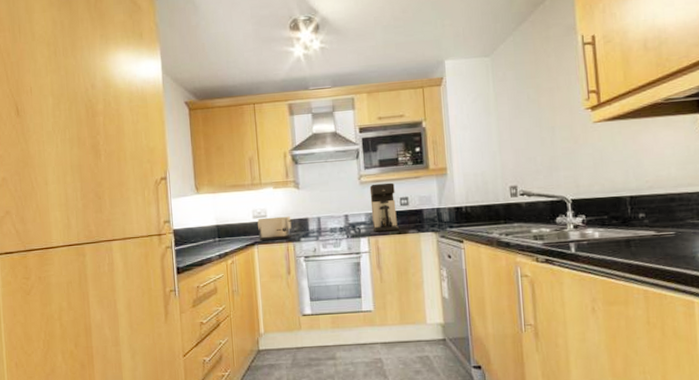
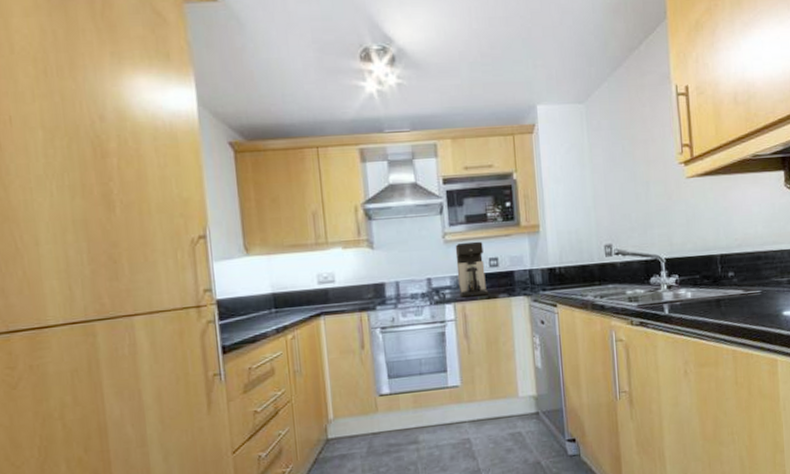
toaster: present [257,216,293,241] -> none [324,281,366,311]

